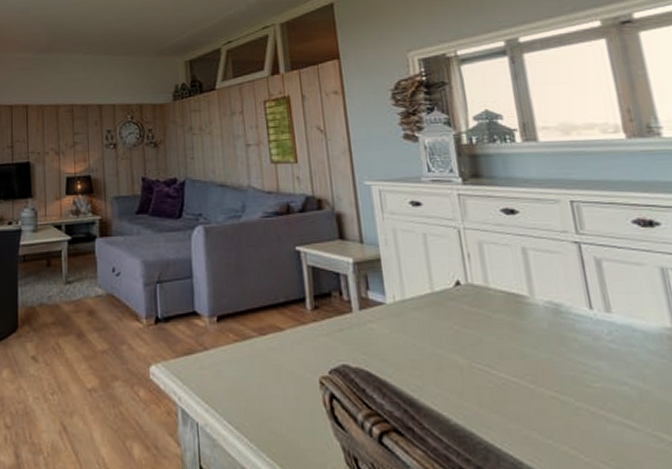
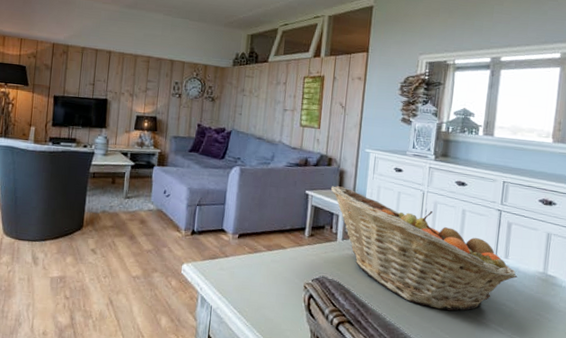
fruit basket: none [328,234,635,401] -> present [330,185,518,311]

